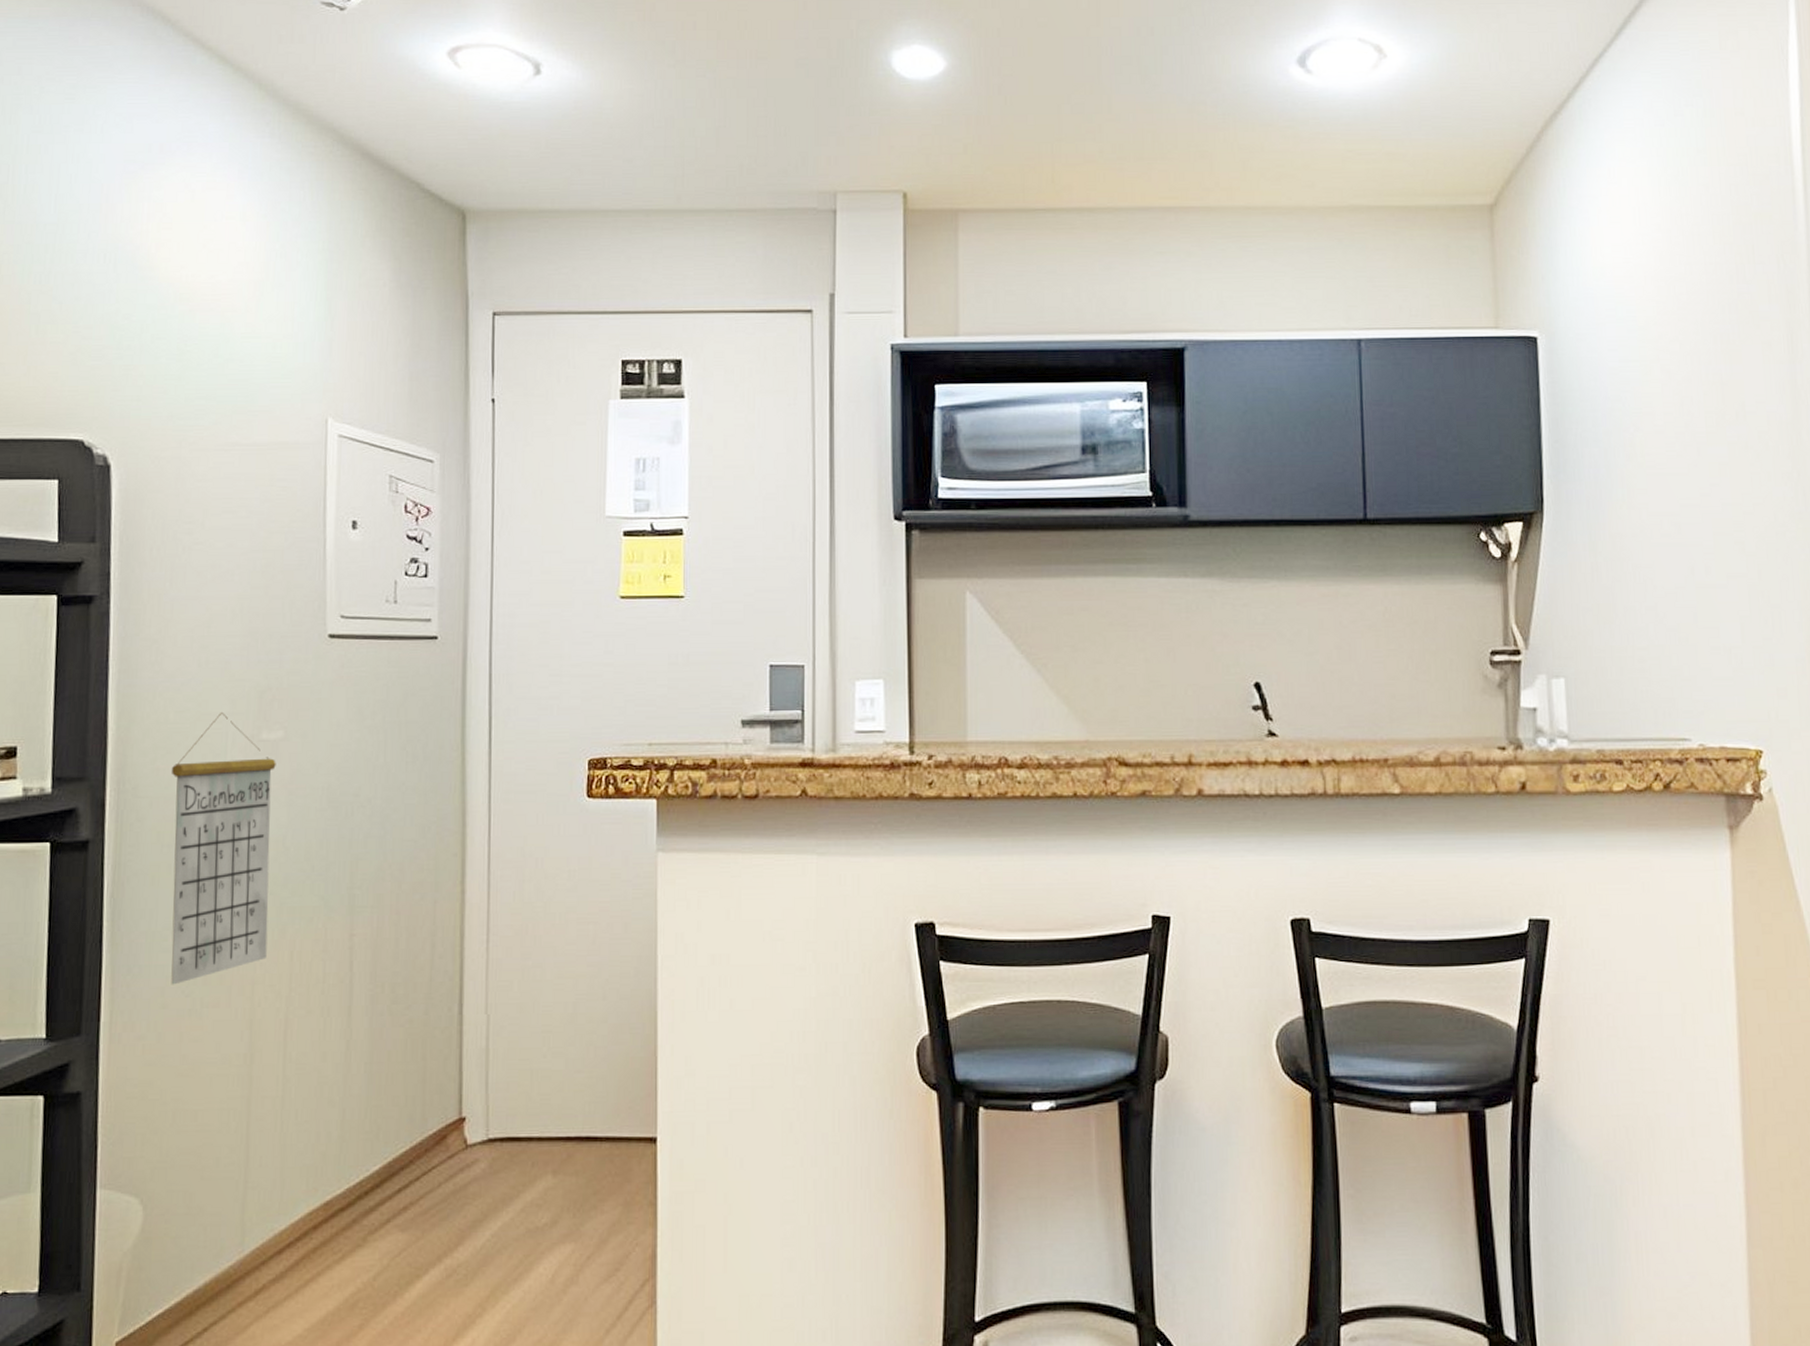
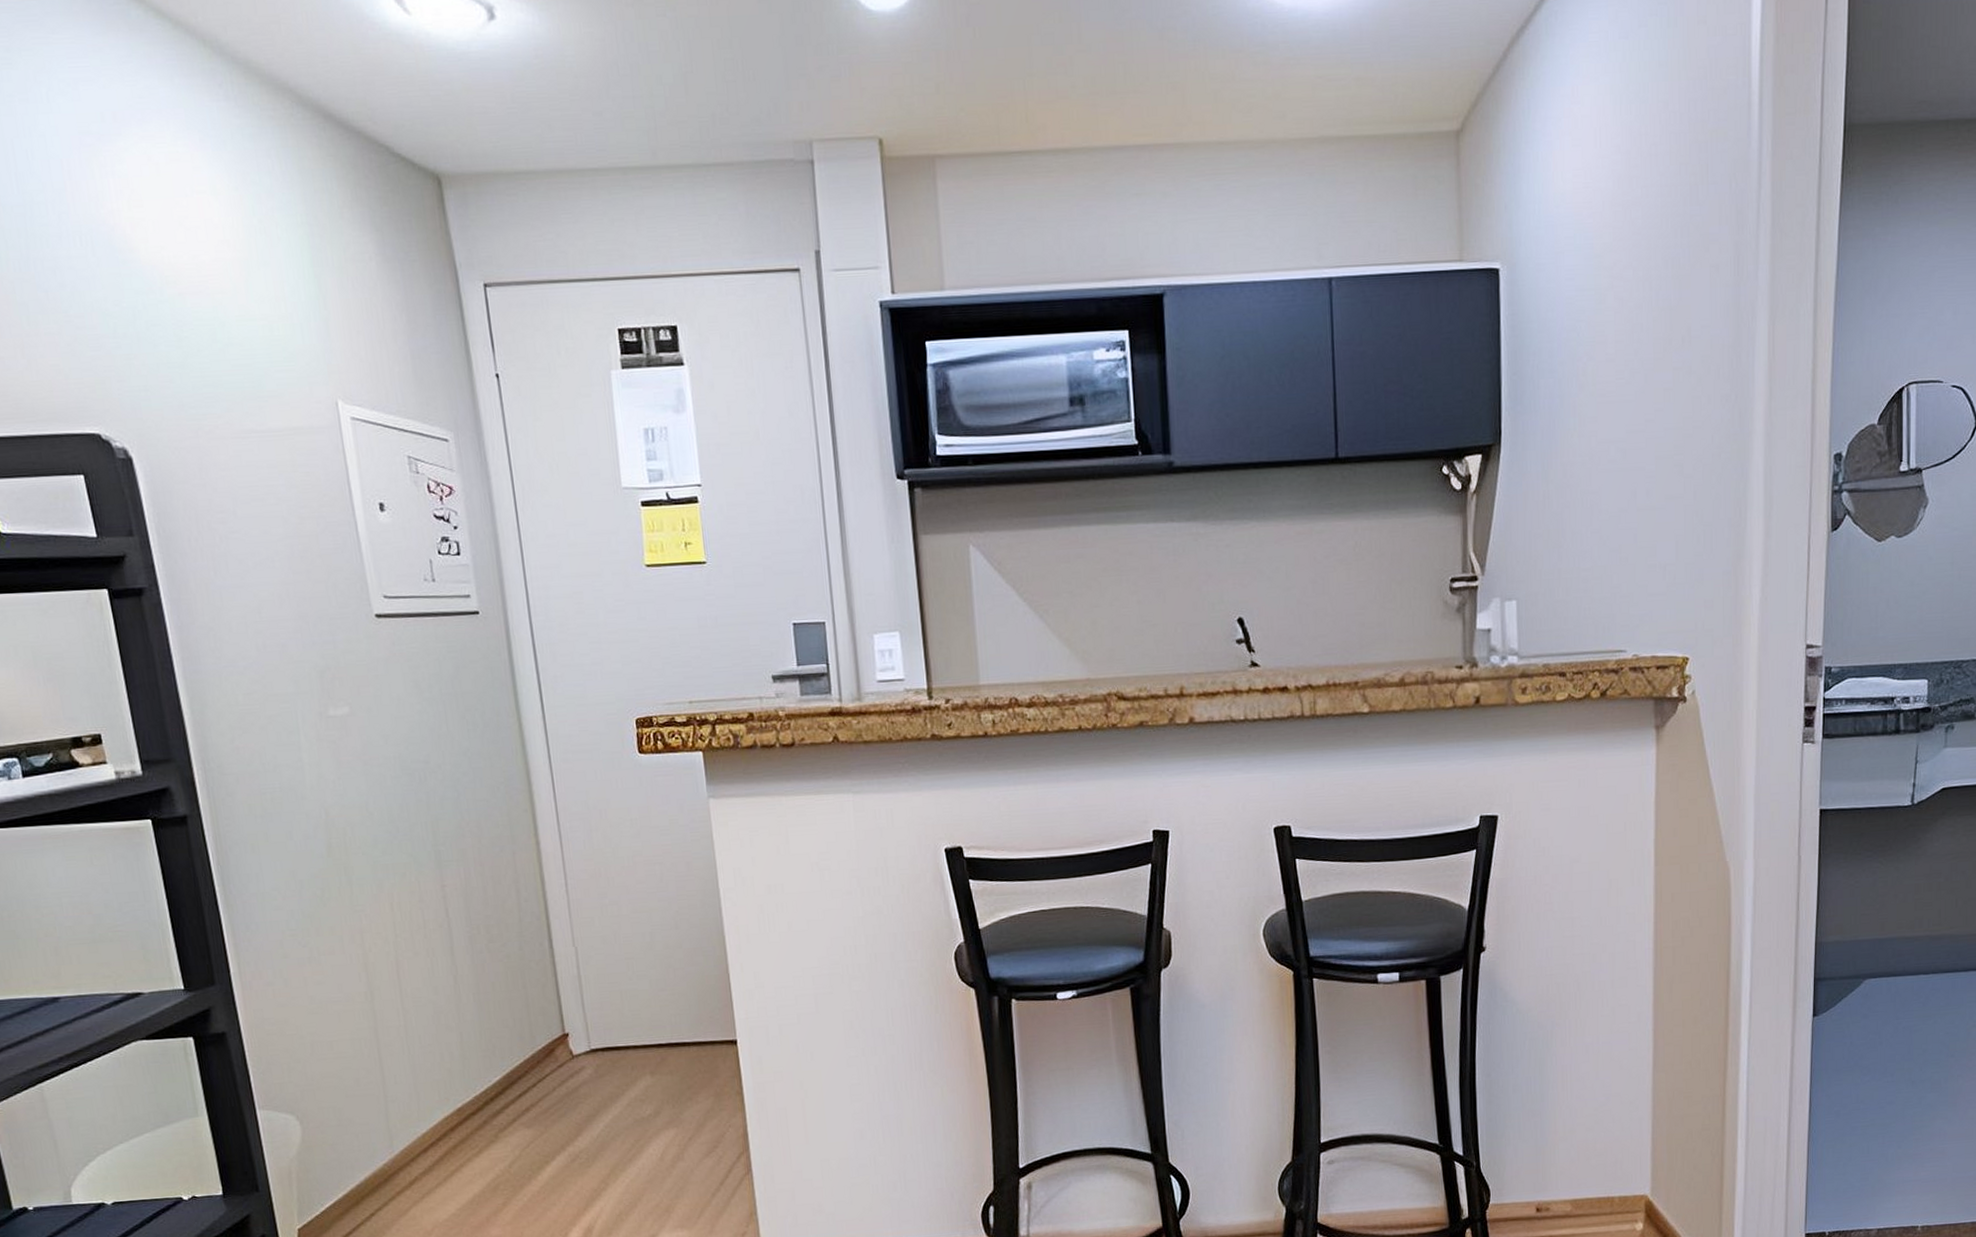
calendar: present [171,711,276,985] -> none [249,692,370,938]

